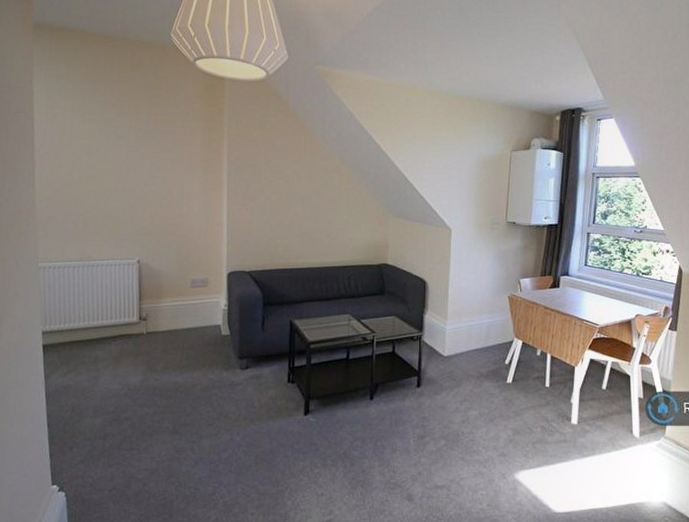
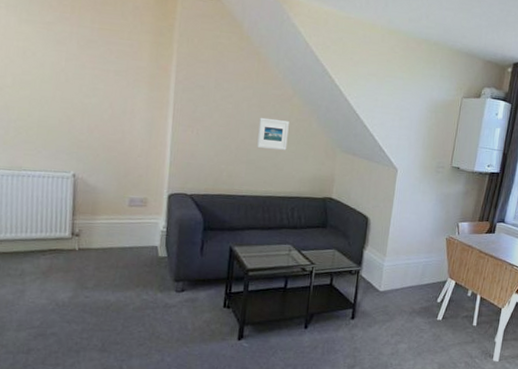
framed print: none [310,189,339,220] -> present [257,117,289,150]

